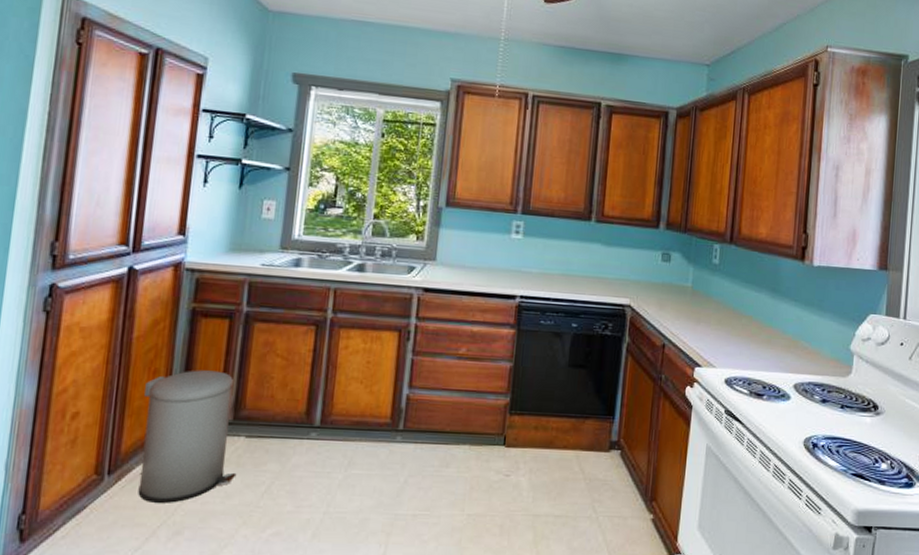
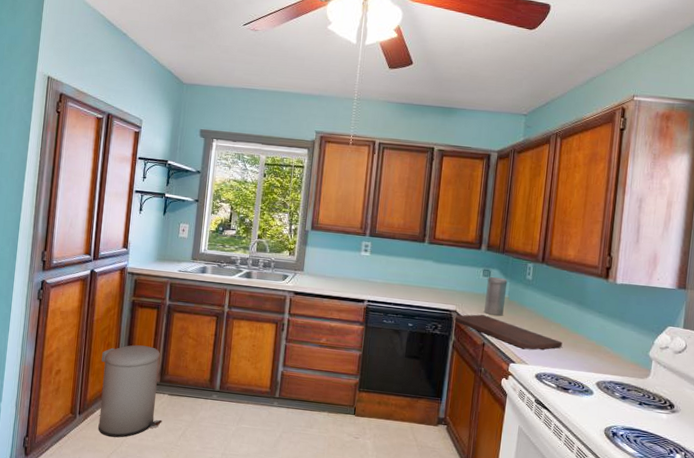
cutting board: none [628,308,755,350] -> present [454,314,563,351]
canister: none [662,261,691,311] -> present [483,276,508,317]

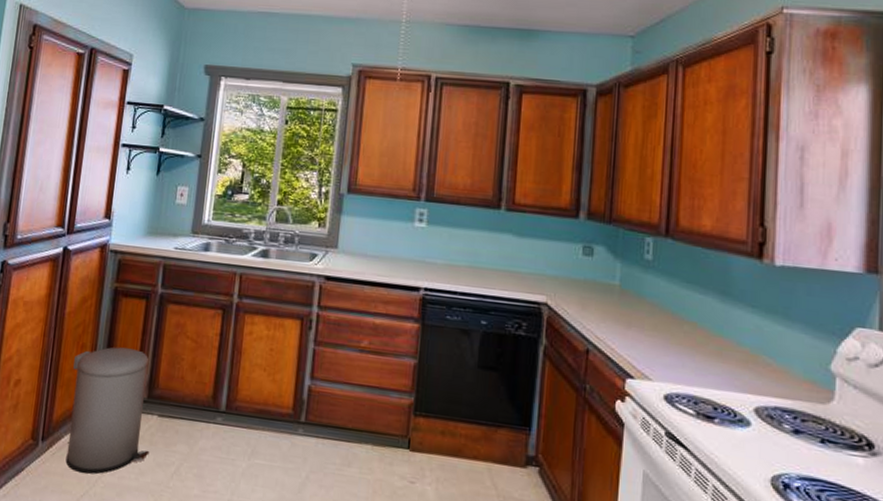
cutting board: present [454,314,563,351] -> none [545,308,701,361]
canister: present [483,276,508,317] -> none [585,255,618,312]

